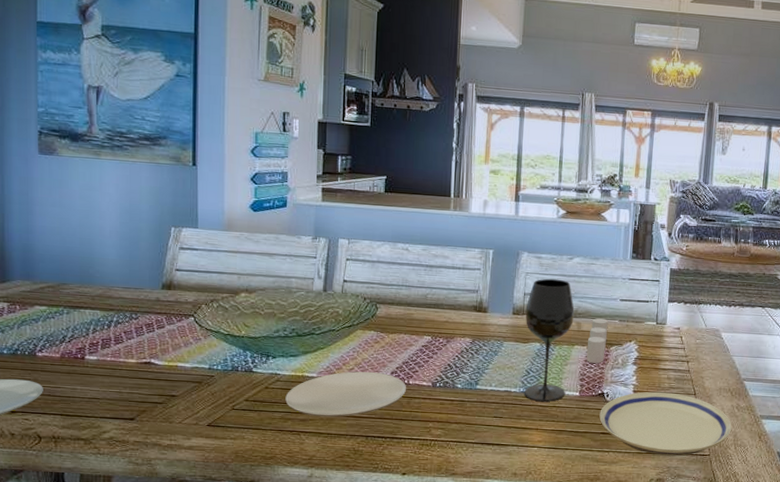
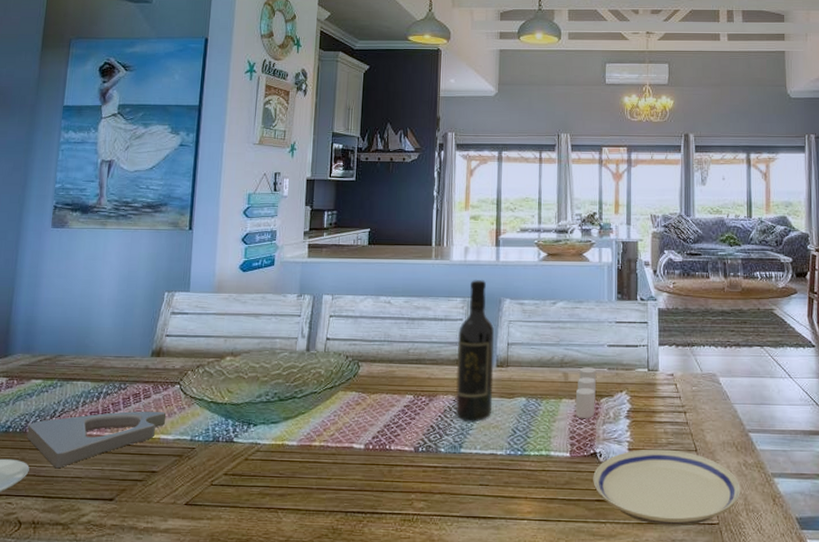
napkin holder: none [37,340,182,390] -> present [27,411,167,469]
plate: present [285,371,407,418] -> none [264,437,389,491]
wine bottle: none [472,232,512,361] -> present [455,279,495,420]
wine glass: present [523,278,575,402] -> none [509,326,560,465]

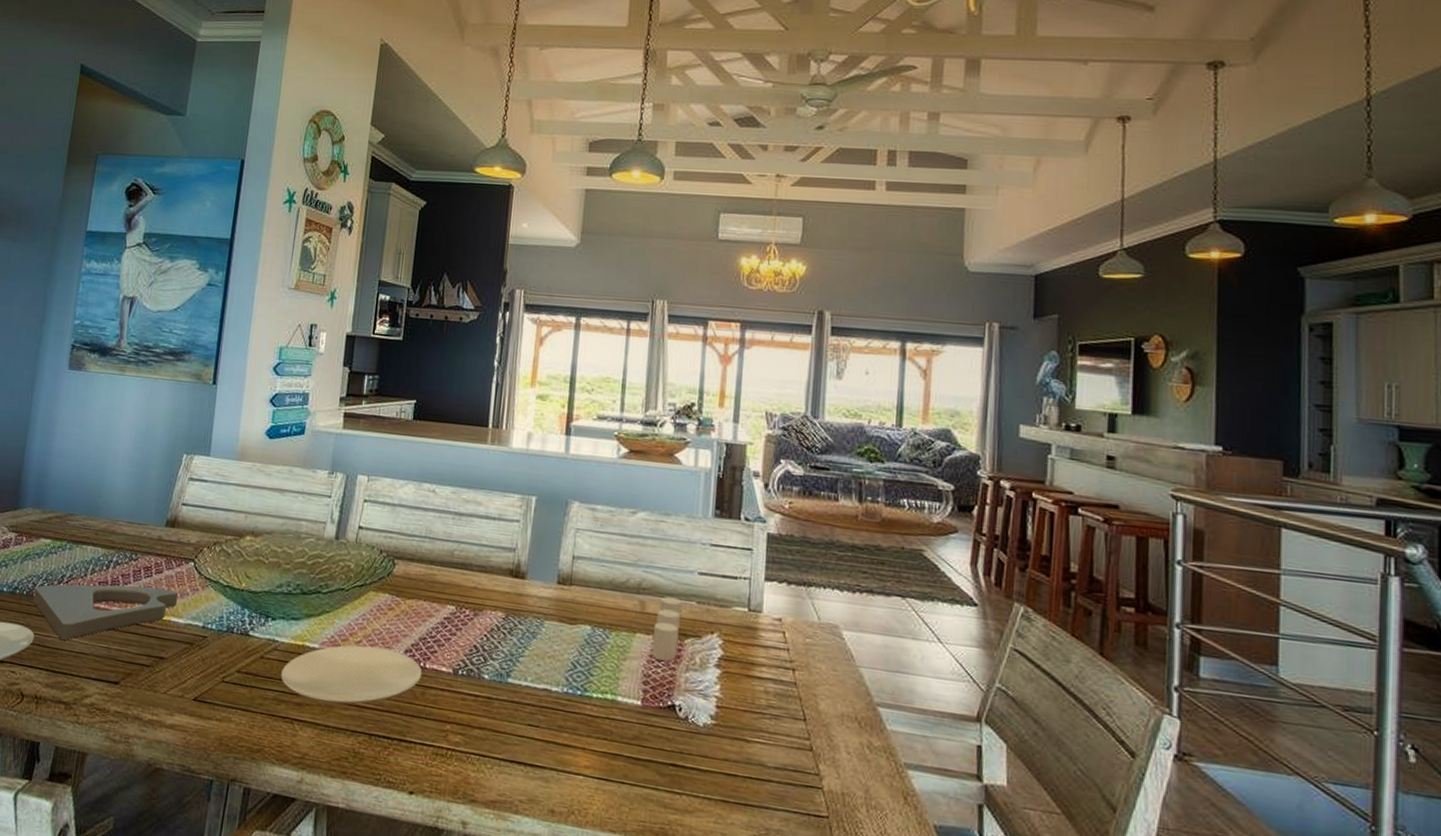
plate: none [264,437,389,491] -> present [281,645,423,705]
wine bottle: present [455,279,495,420] -> none [504,474,558,647]
plate: present [593,449,740,526] -> none [668,708,861,814]

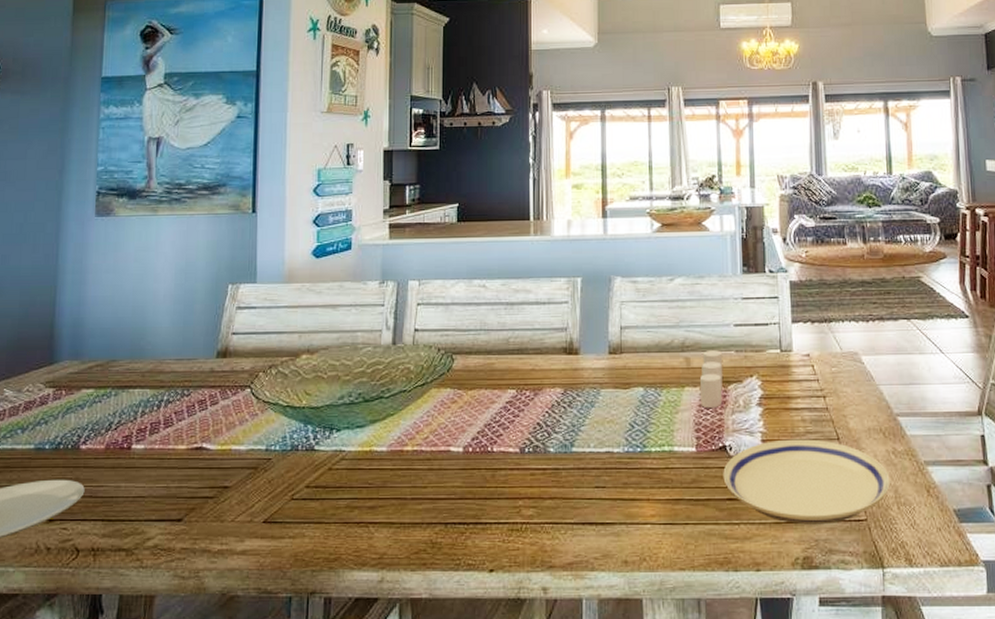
napkin holder: present [33,584,179,641] -> none [80,420,237,488]
plate: present [281,645,423,705] -> none [351,439,491,502]
plate: none [668,708,861,814] -> present [723,439,890,525]

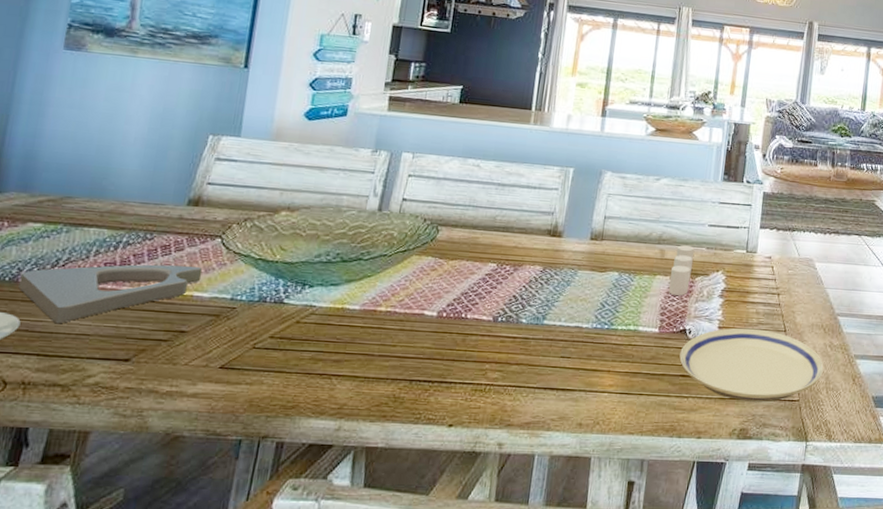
napkin holder: none [80,420,237,488] -> present [18,264,203,324]

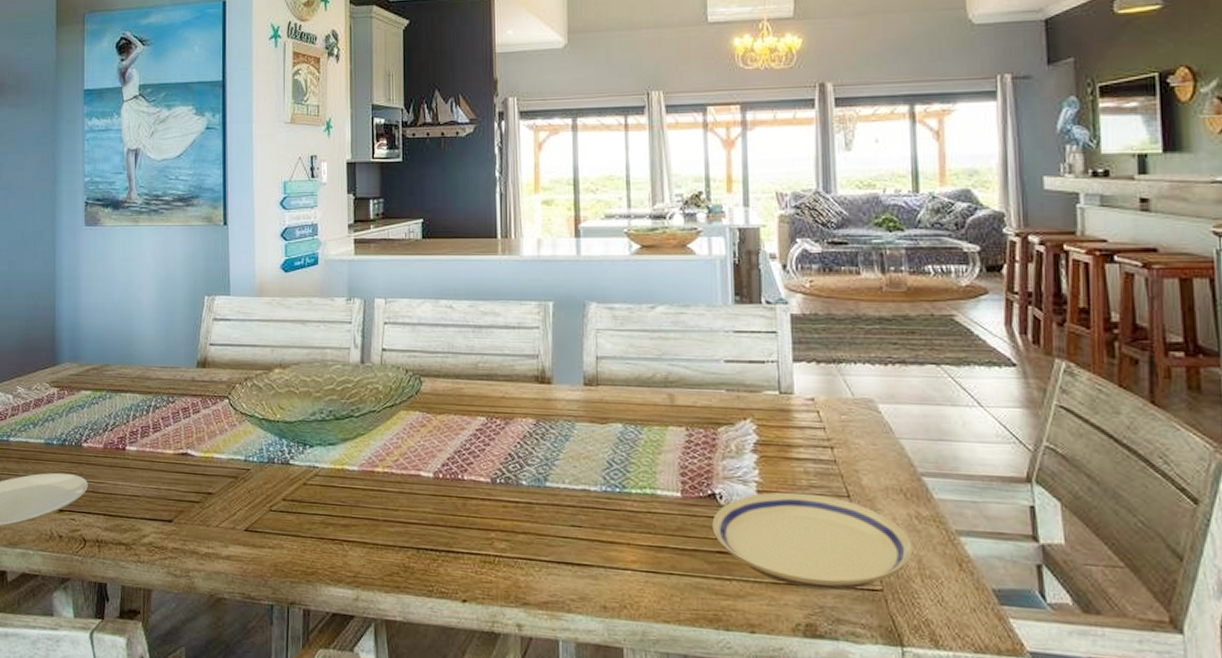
napkin holder: present [18,264,203,324] -> none [82,427,218,486]
candle: present [669,245,695,297] -> none [686,388,712,452]

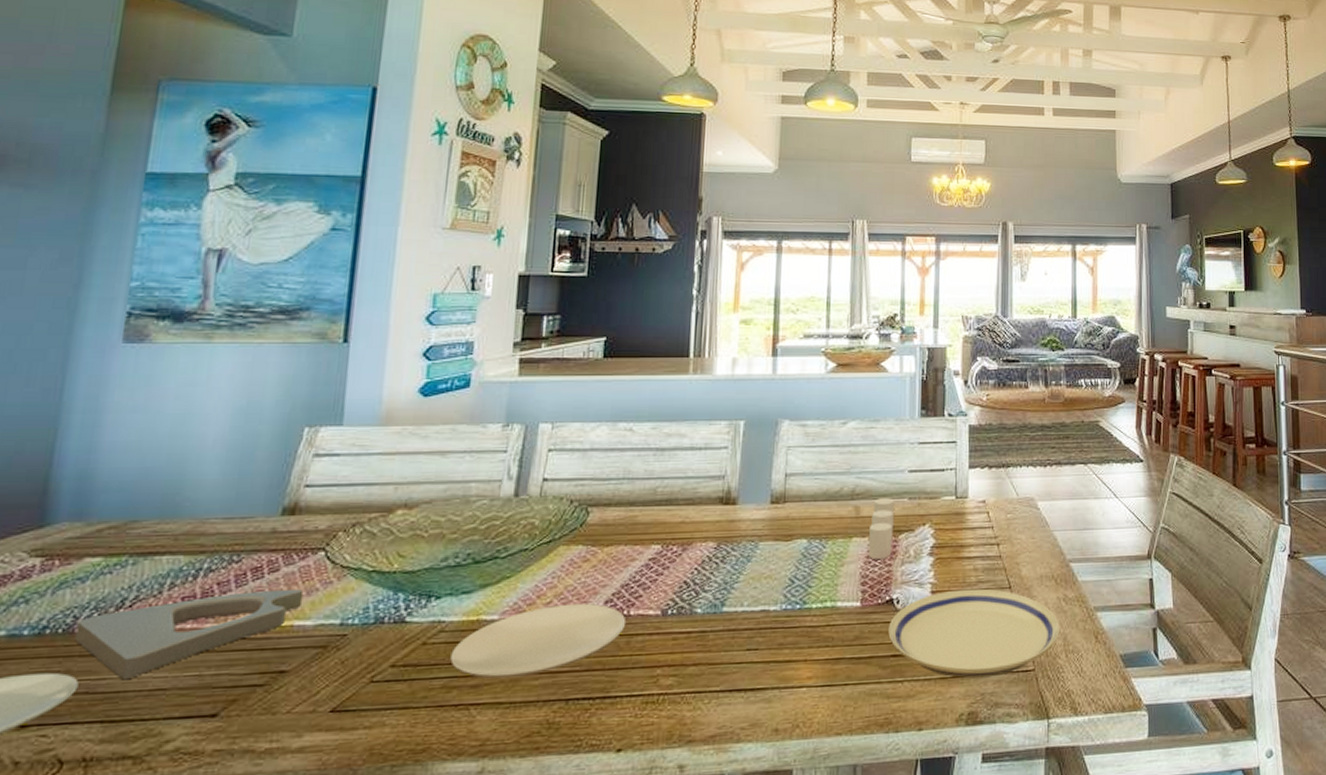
napkin holder: none [82,427,218,486] -> present [75,590,304,680]
plate: none [325,463,462,523] -> present [450,603,627,679]
candle: none [686,388,712,452] -> present [869,498,895,560]

